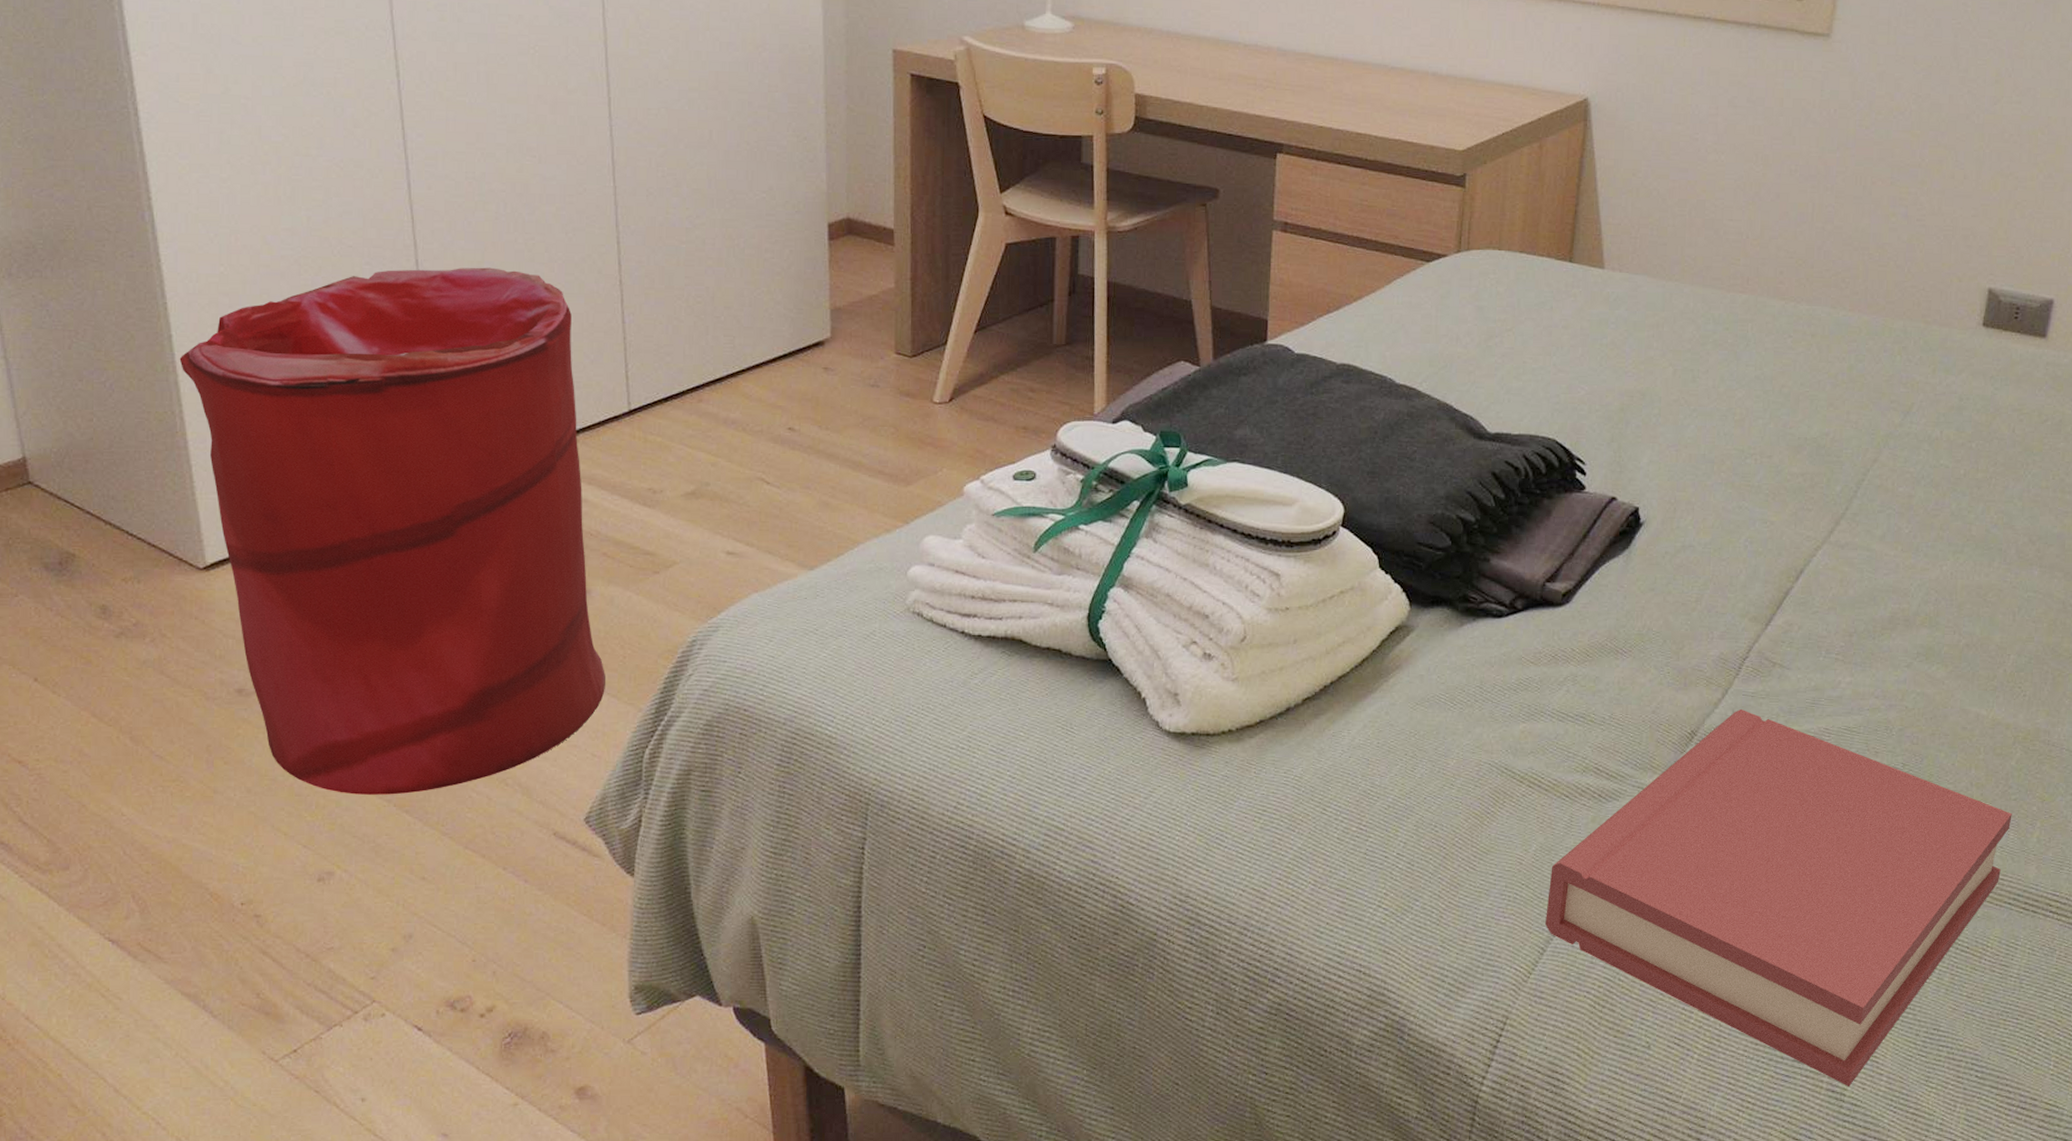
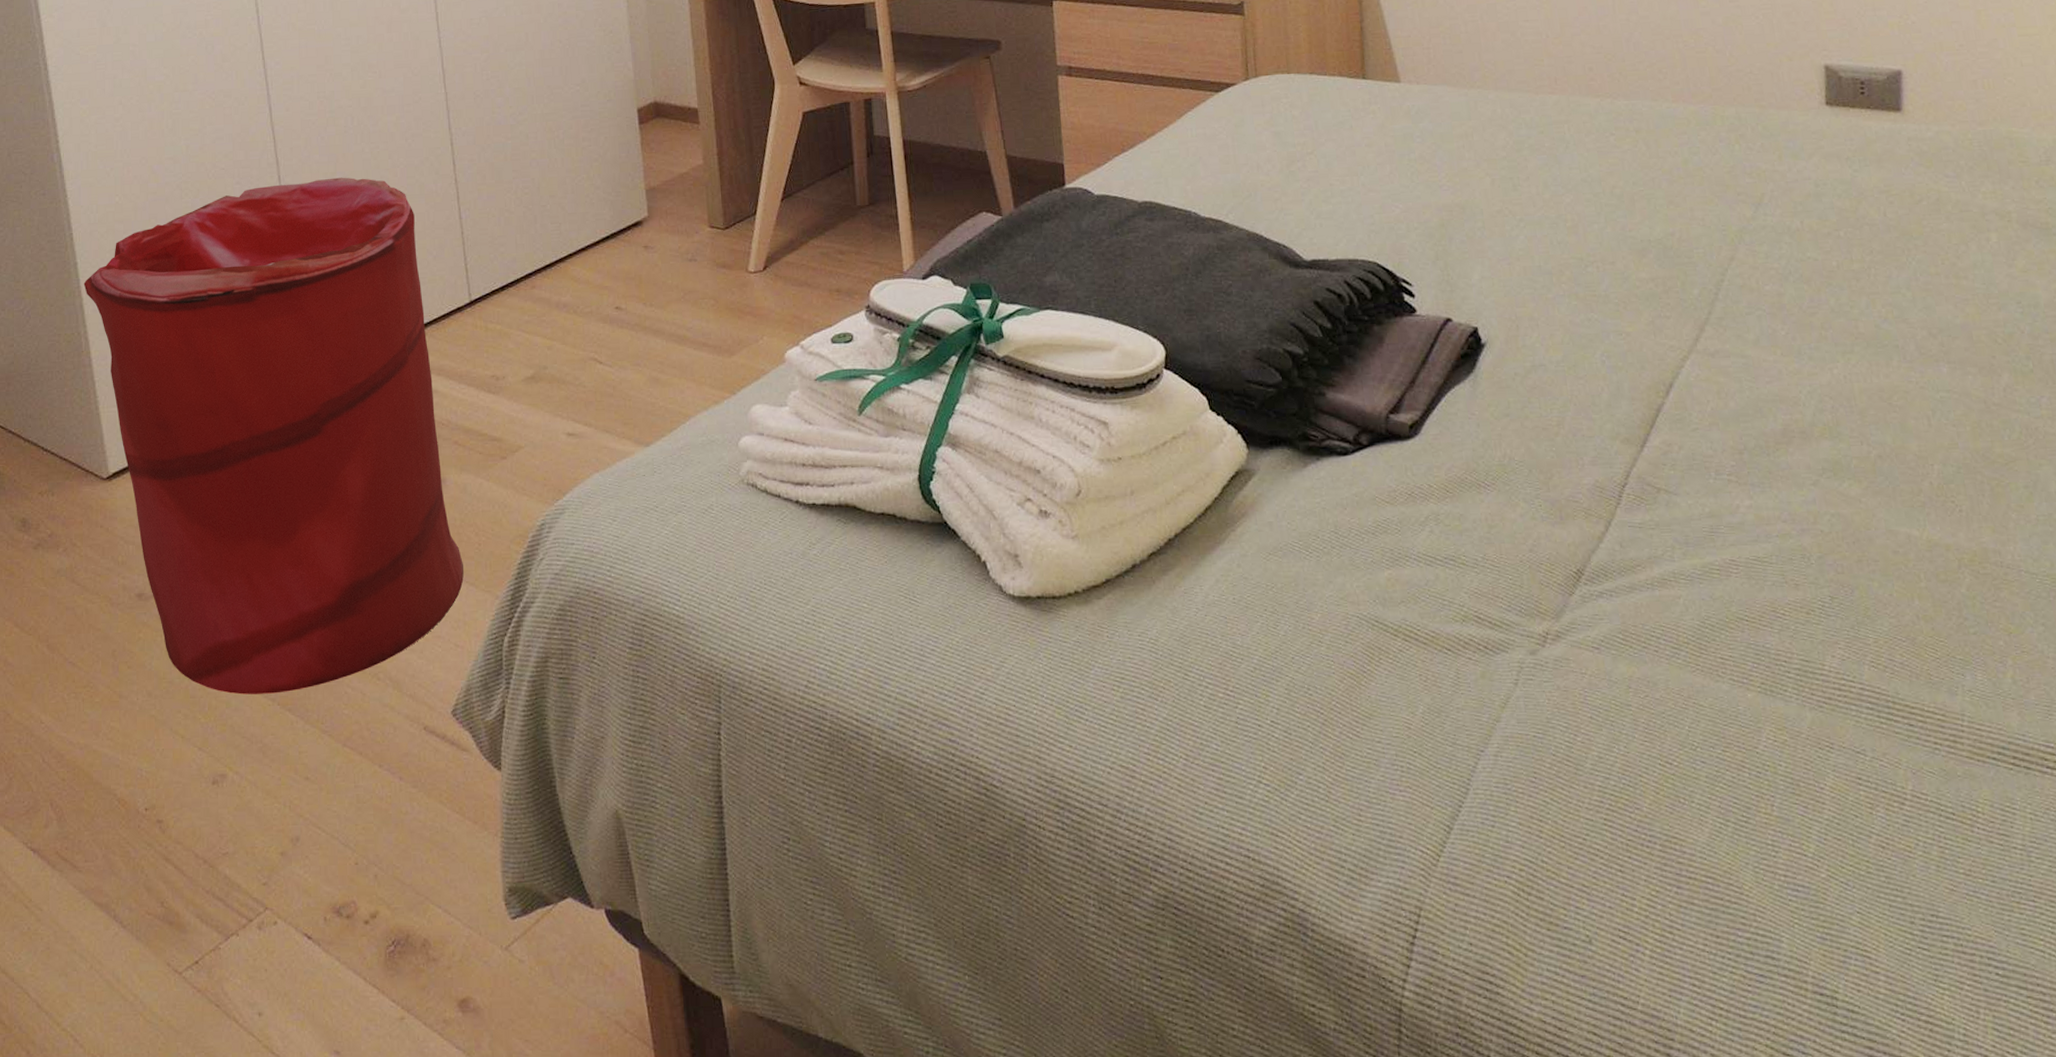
hardback book: present [1545,708,2012,1086] -> none [1444,542,1976,988]

